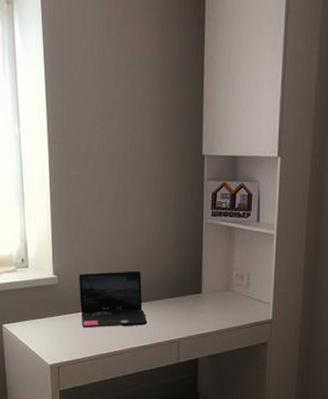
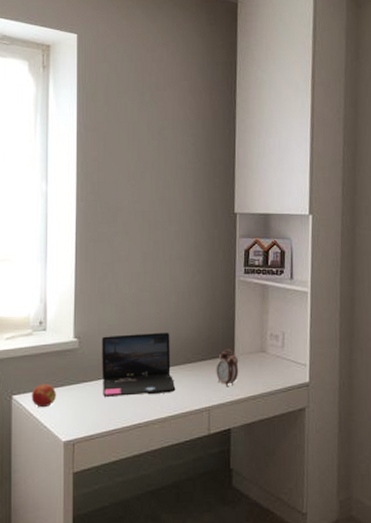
apple: none [19,315,41,336] -> present [31,384,56,408]
alarm clock: none [184,286,206,322] -> present [216,348,239,387]

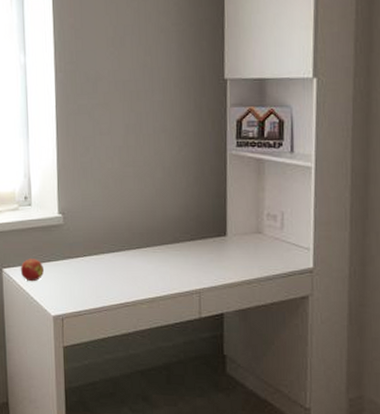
laptop: present [102,332,176,397] -> none [86,209,164,274]
alarm clock: present [216,348,239,387] -> none [206,228,232,270]

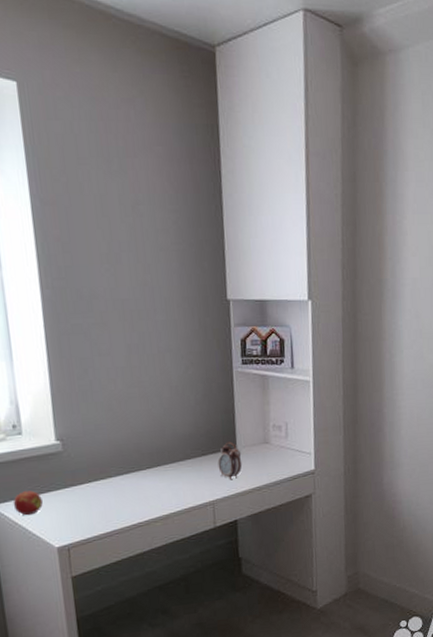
alarm clock: none [206,228,232,270] -> present [217,441,243,480]

